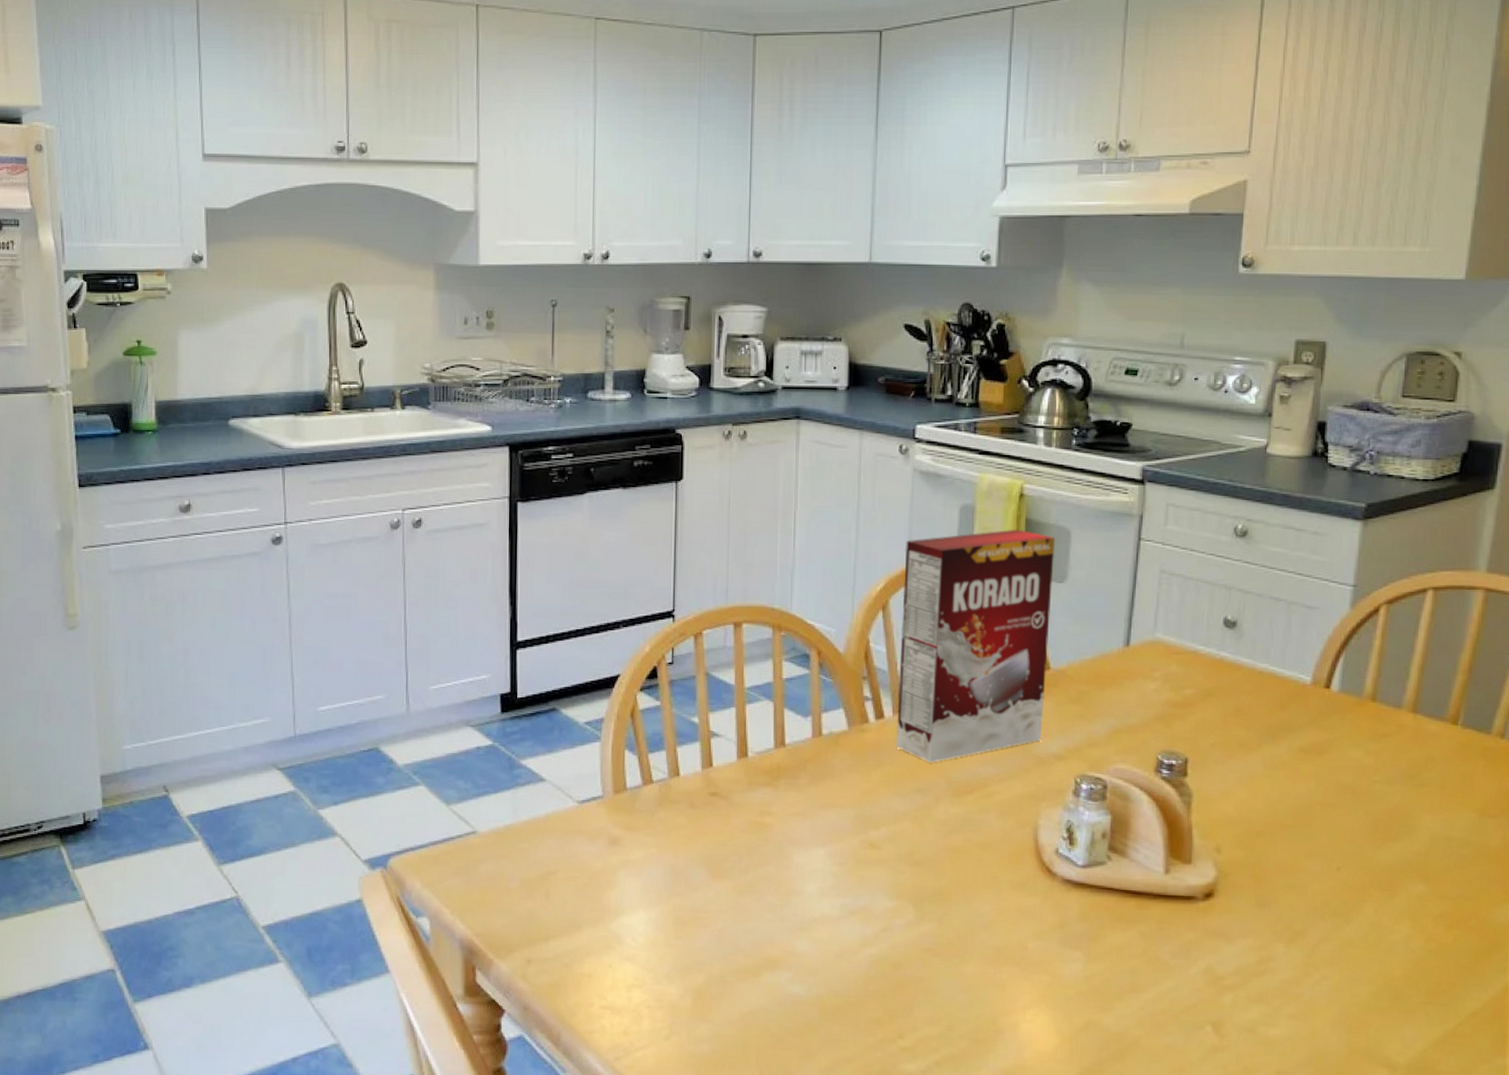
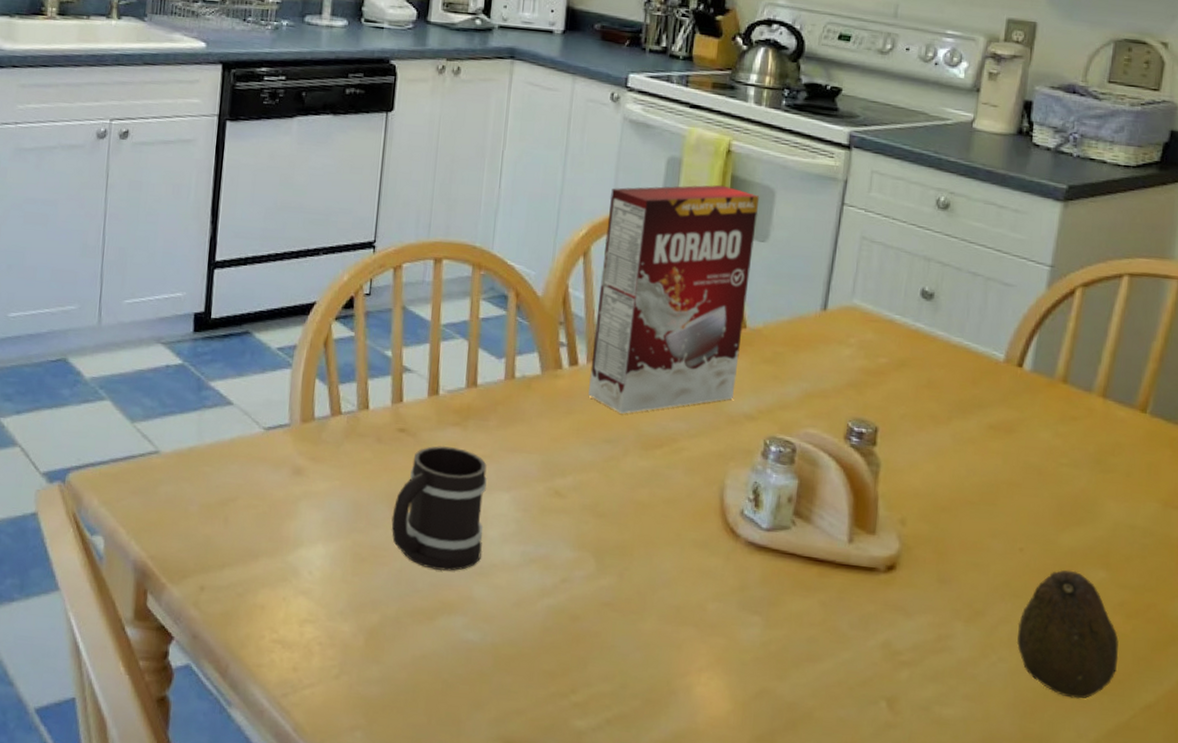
mug: none [710,806,802,929] -> present [391,445,487,571]
fruit: none [1338,885,1442,1011] -> present [1016,569,1119,699]

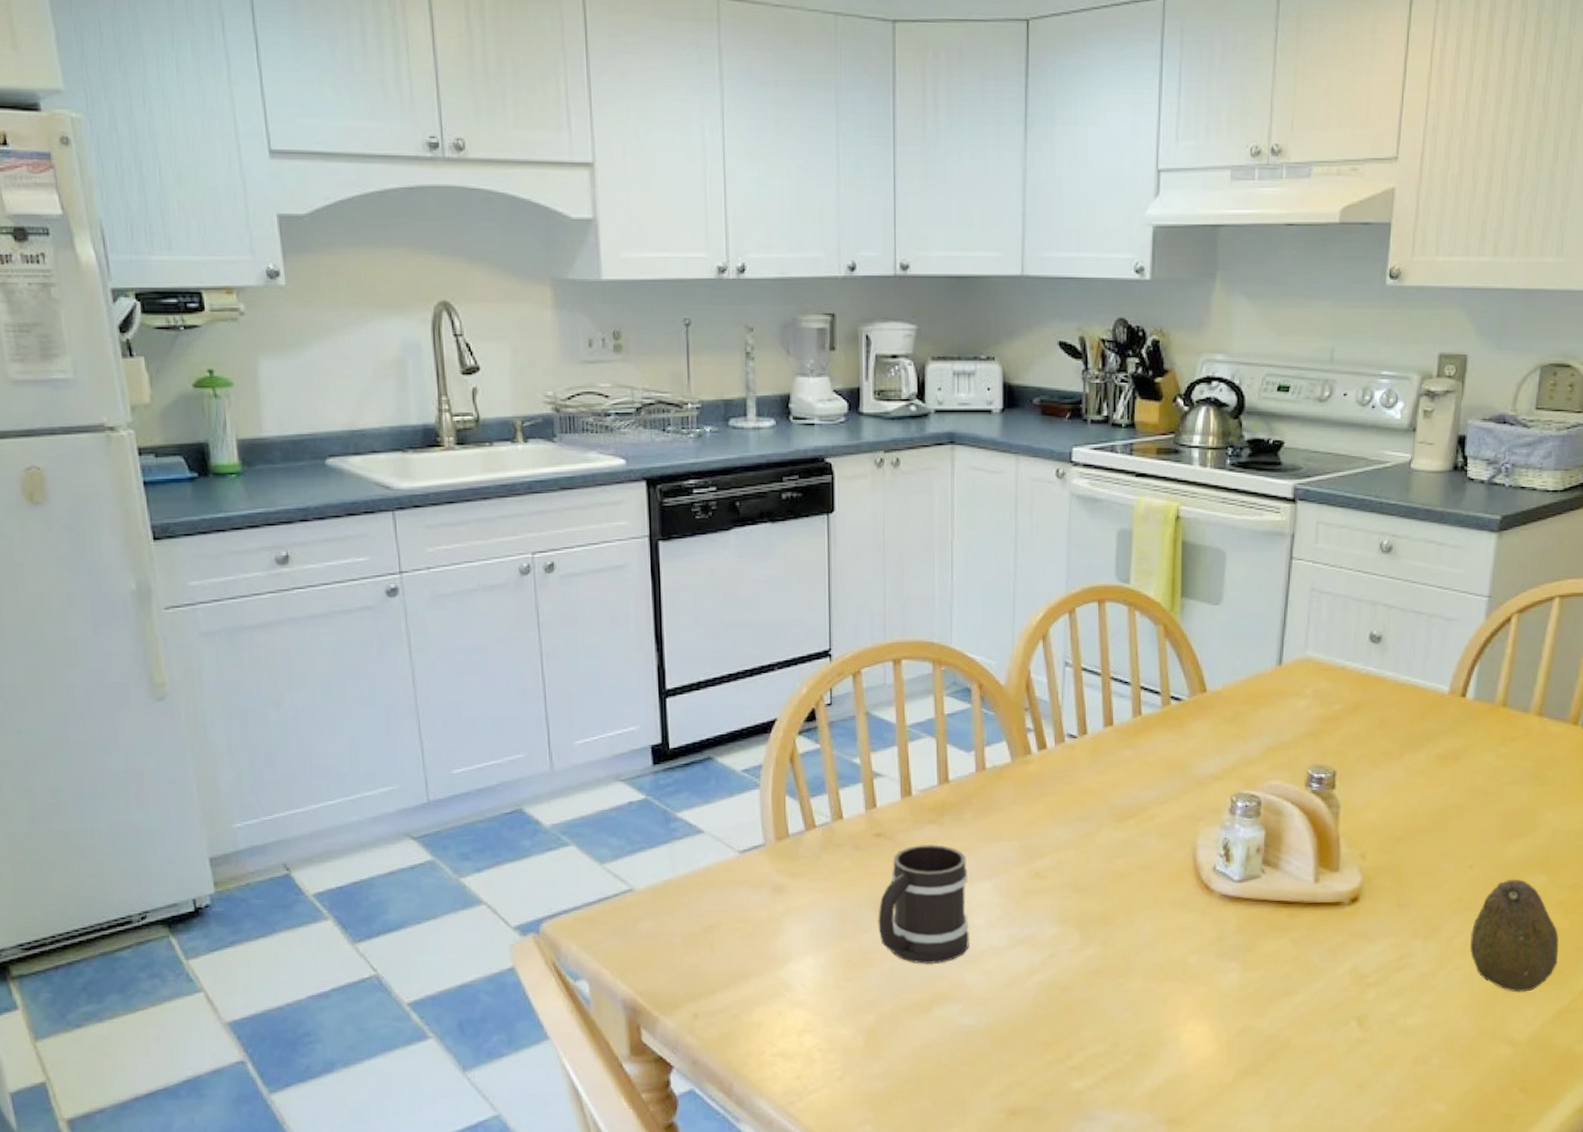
cereal box: present [588,185,760,414] -> none [1059,552,1211,790]

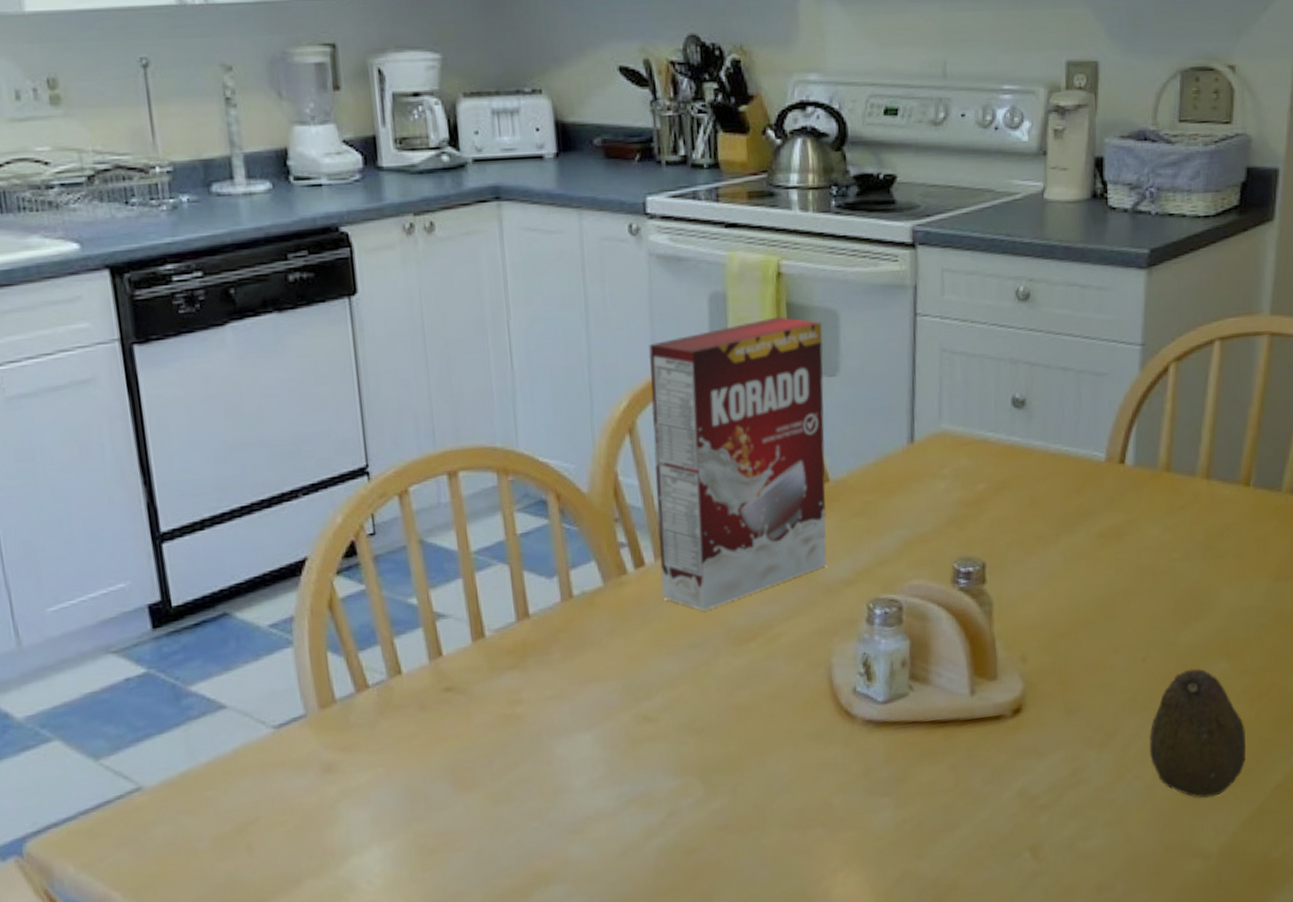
mug: present [878,844,970,965] -> none [456,694,572,841]
cereal box: none [1059,552,1211,790] -> present [648,316,827,611]

